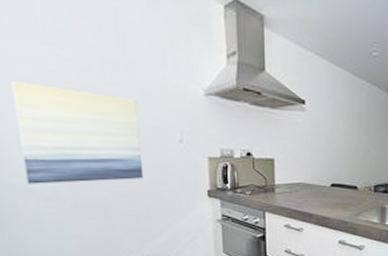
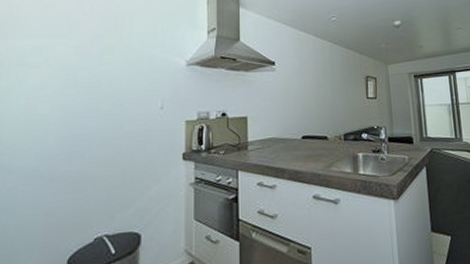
wall art: present [11,81,144,184] -> none [11,69,126,162]

